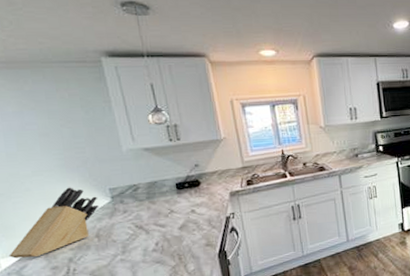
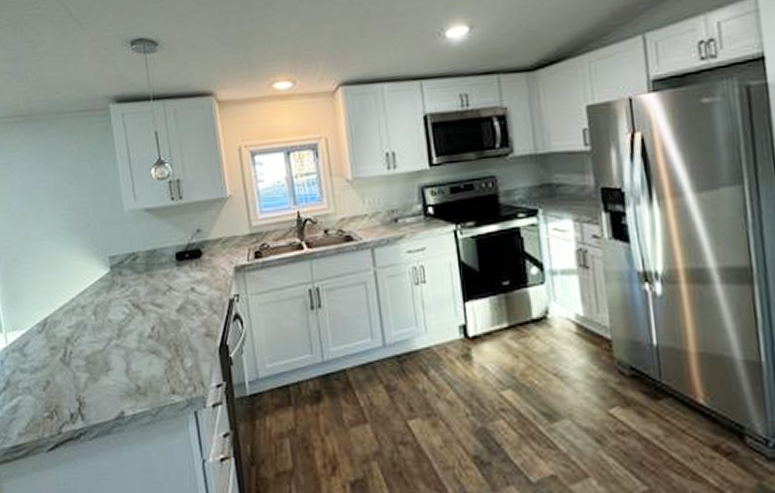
knife block: present [9,187,99,259] -> none [14,253,98,334]

